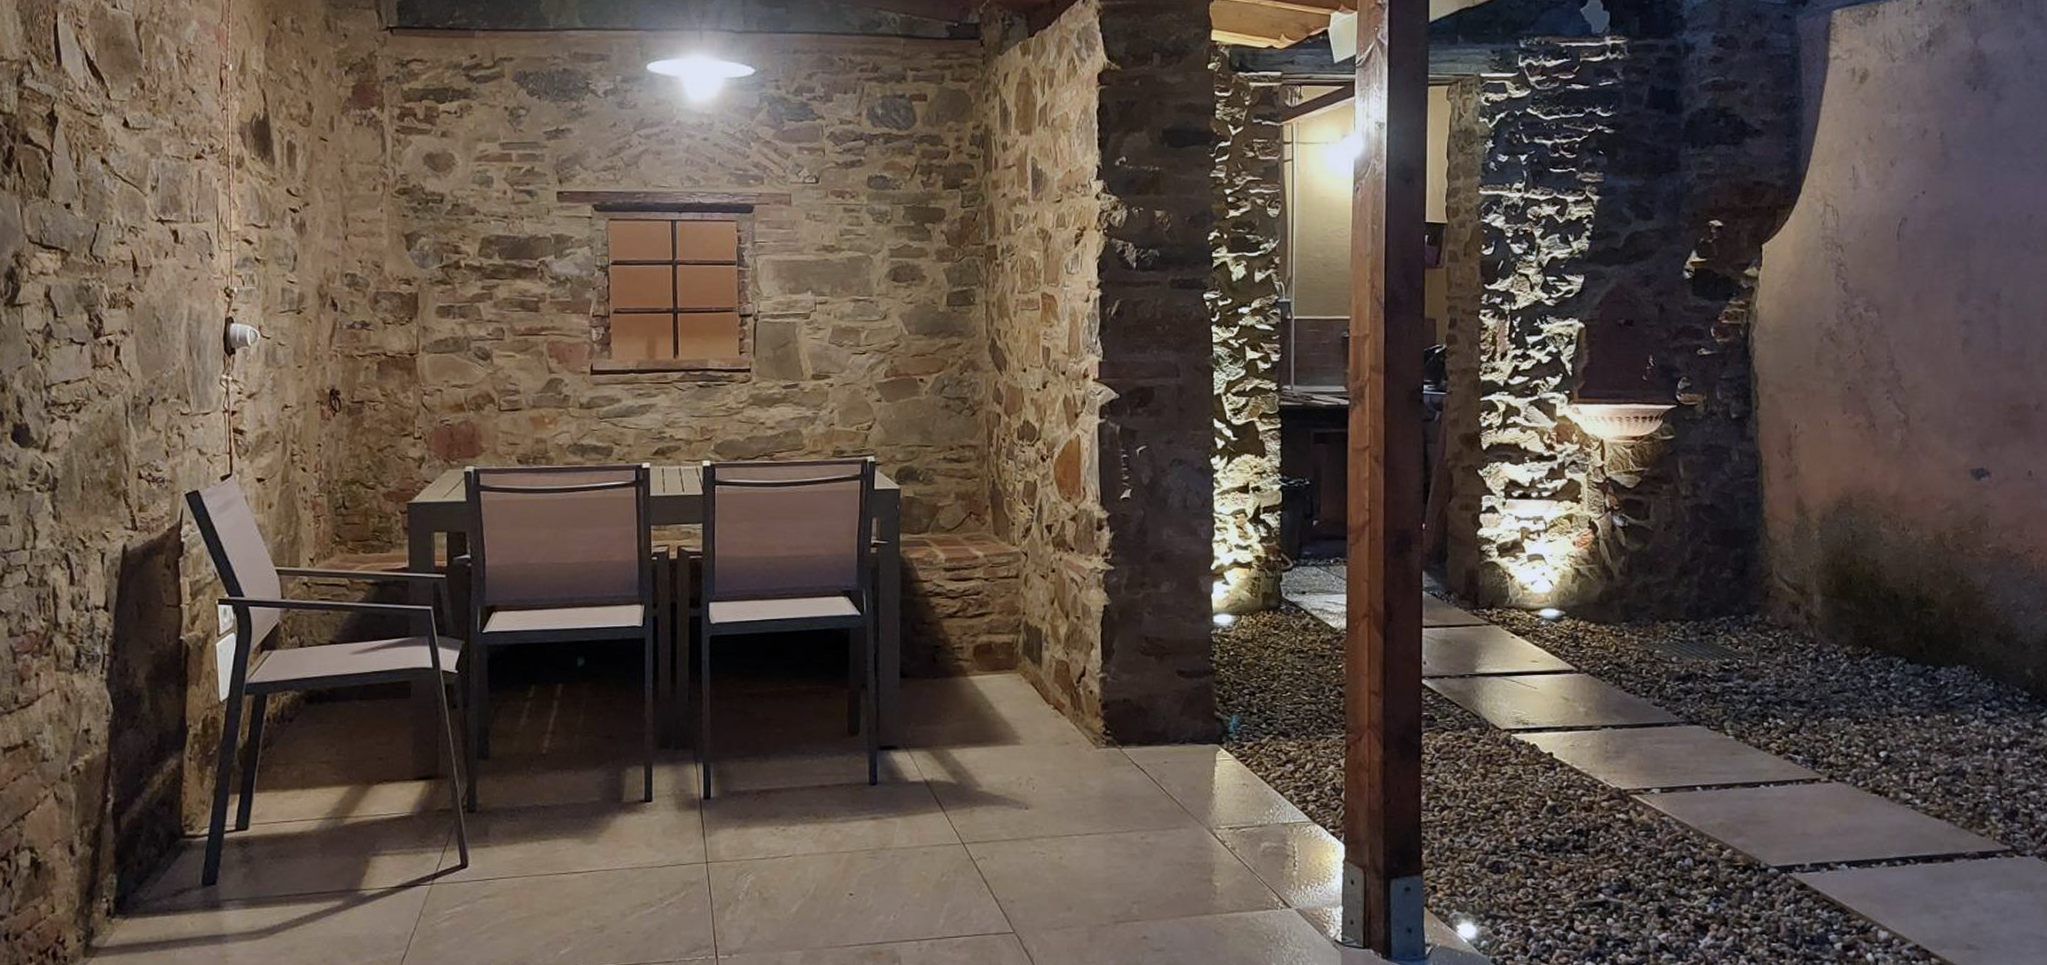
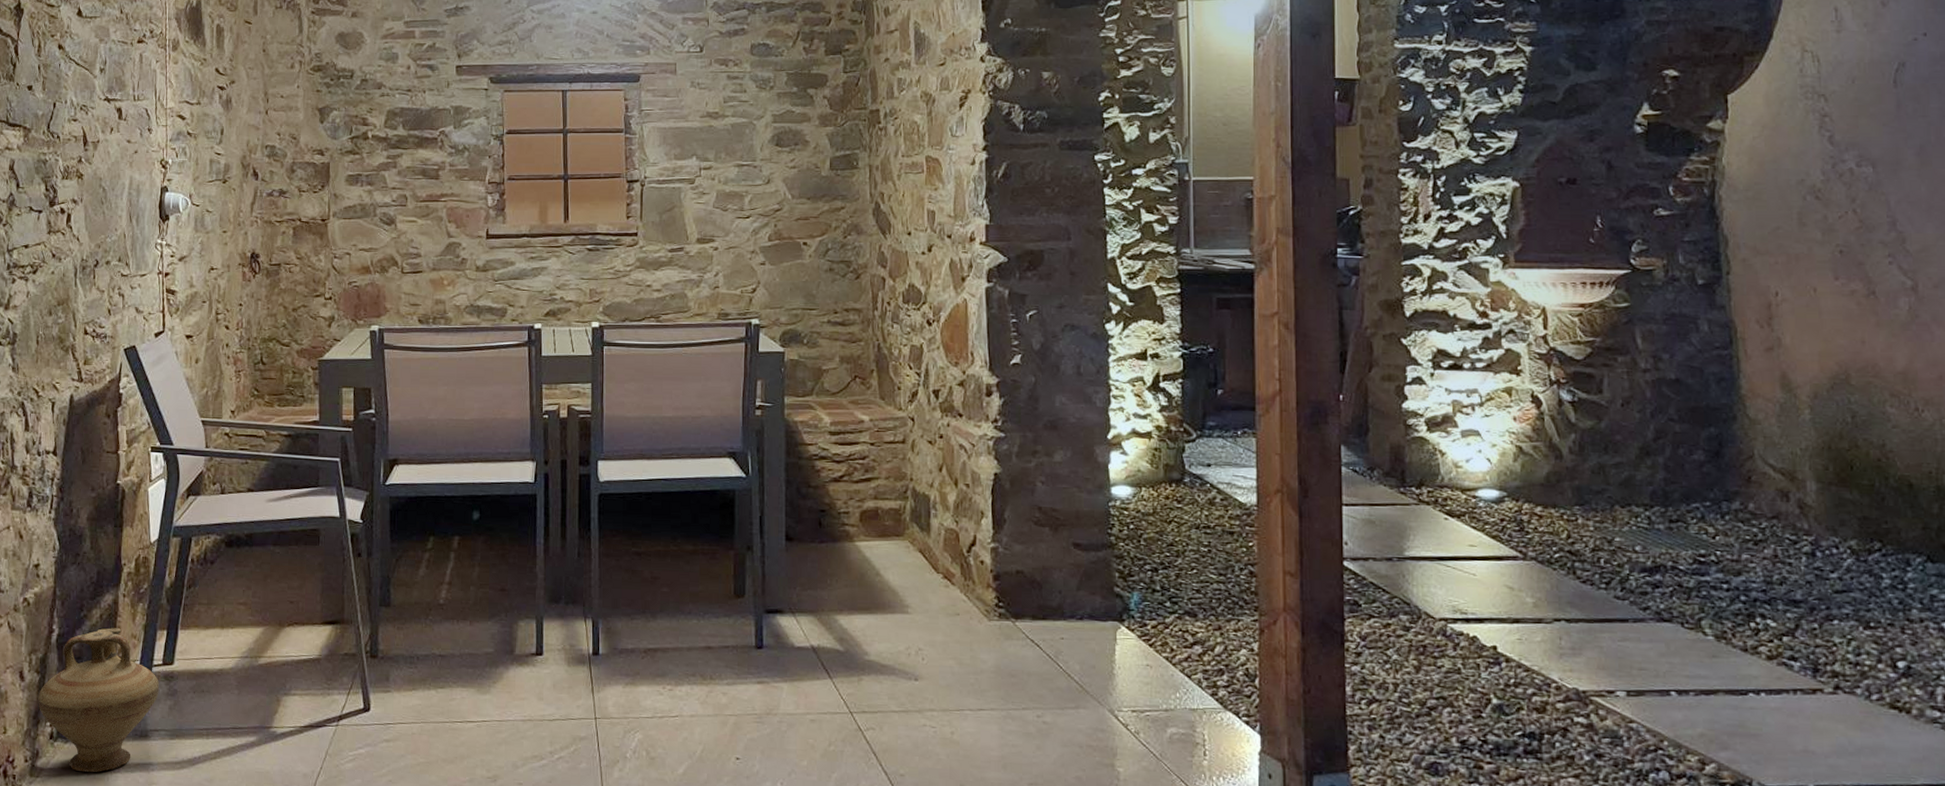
ceramic jug: none [91,794,232,949] -> present [37,628,159,773]

